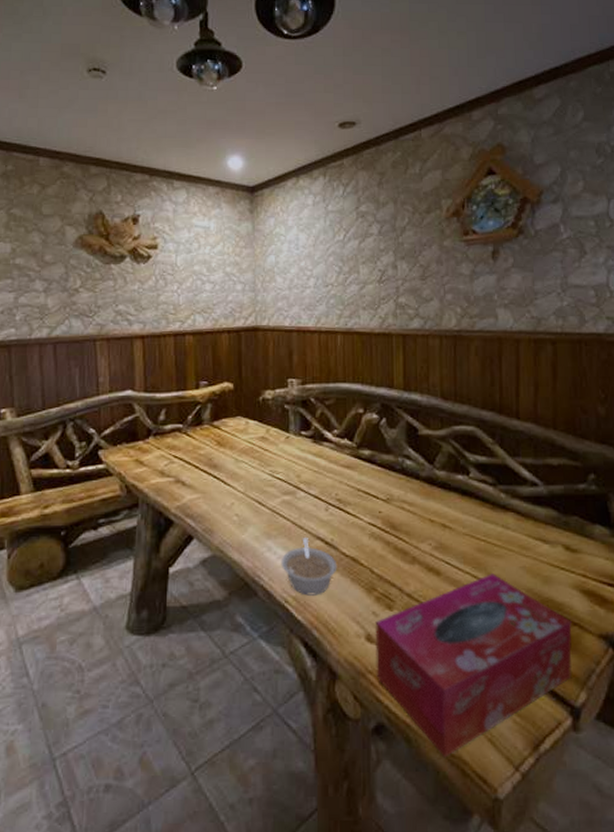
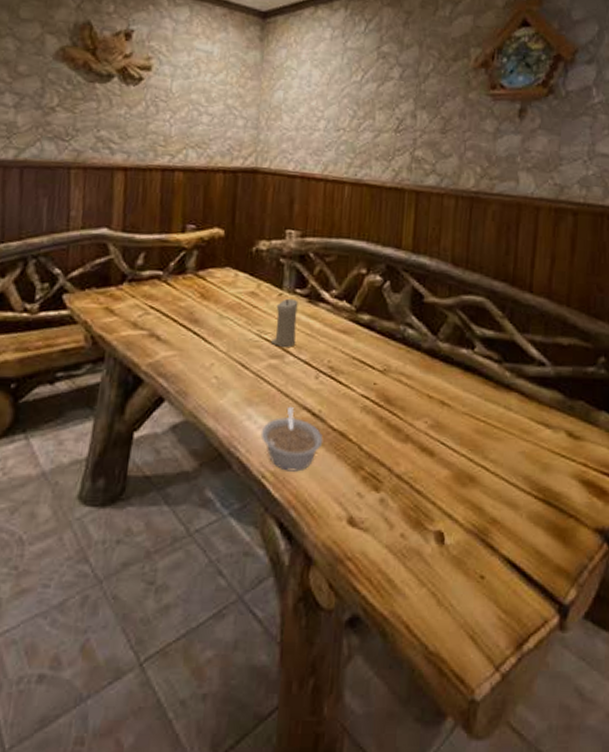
candle: none [282,440,304,484] -> present [270,298,298,347]
tissue box: present [375,572,572,758] -> none [355,456,568,655]

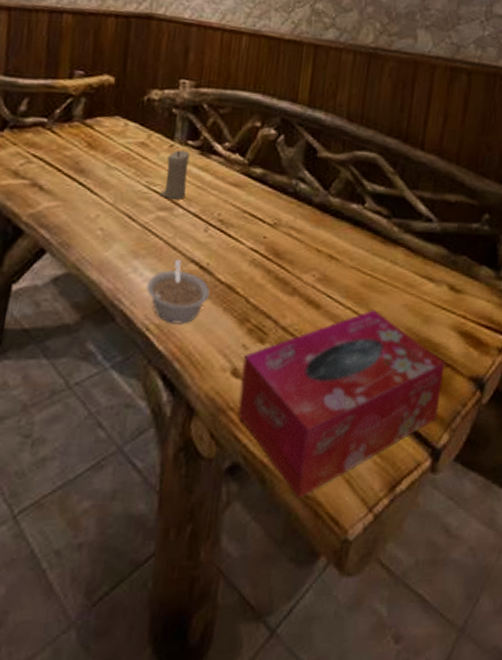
tissue box: none [355,456,568,655] -> present [237,308,445,499]

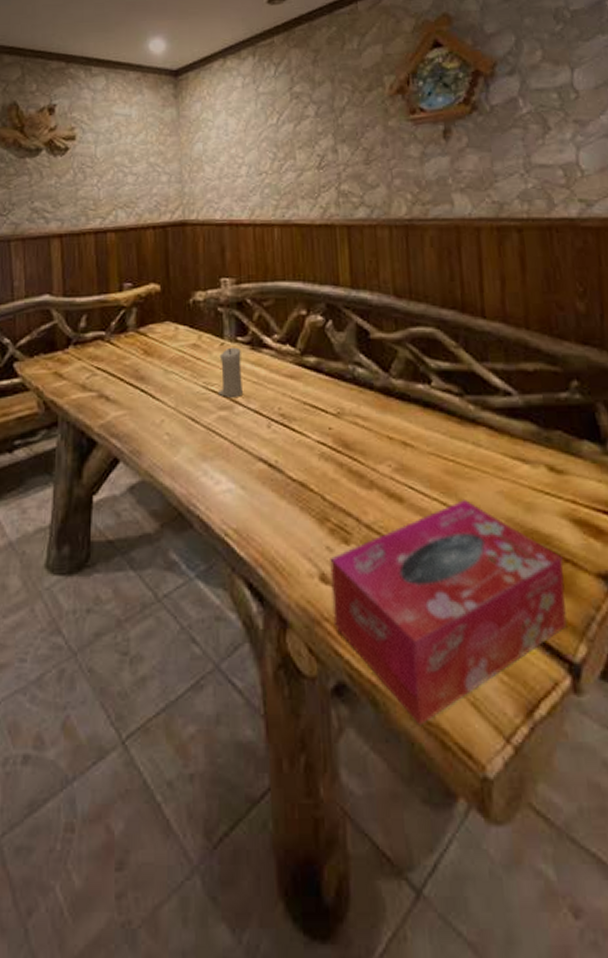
legume: present [146,260,210,324] -> none [218,459,284,528]

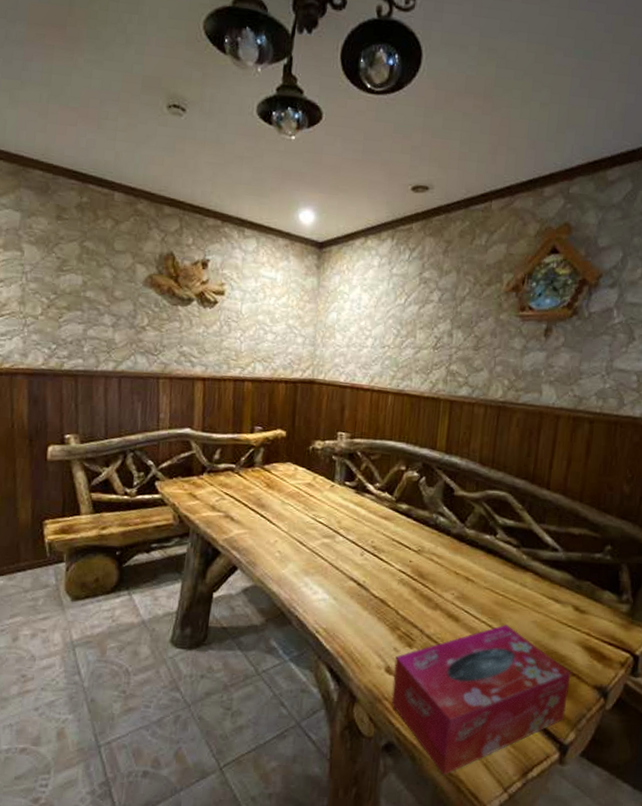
candle: present [217,347,242,397] -> none [323,489,347,529]

